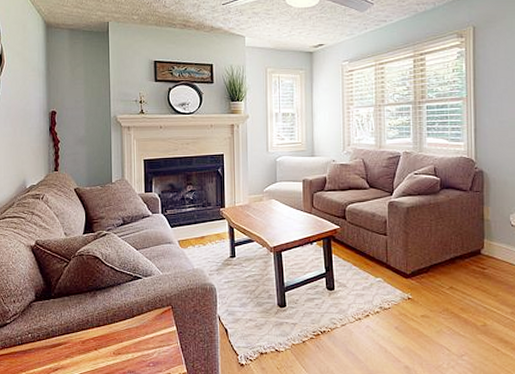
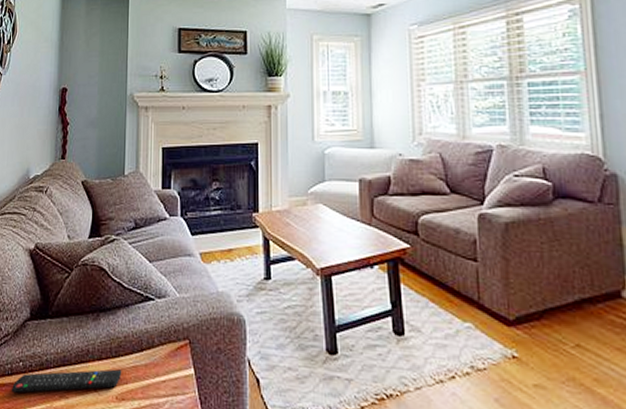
remote control: none [23,332,118,358] -> present [12,369,122,393]

